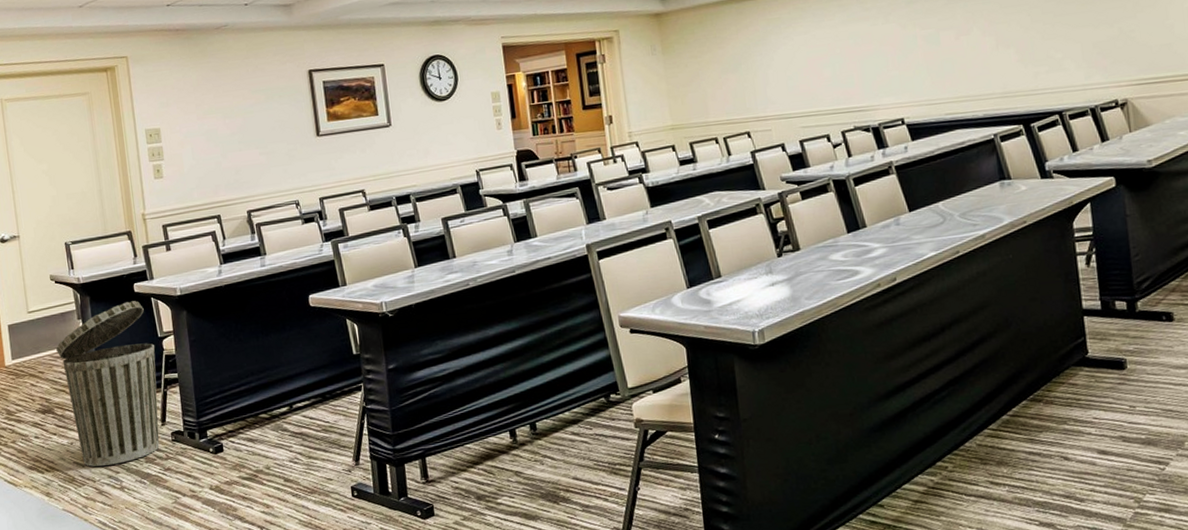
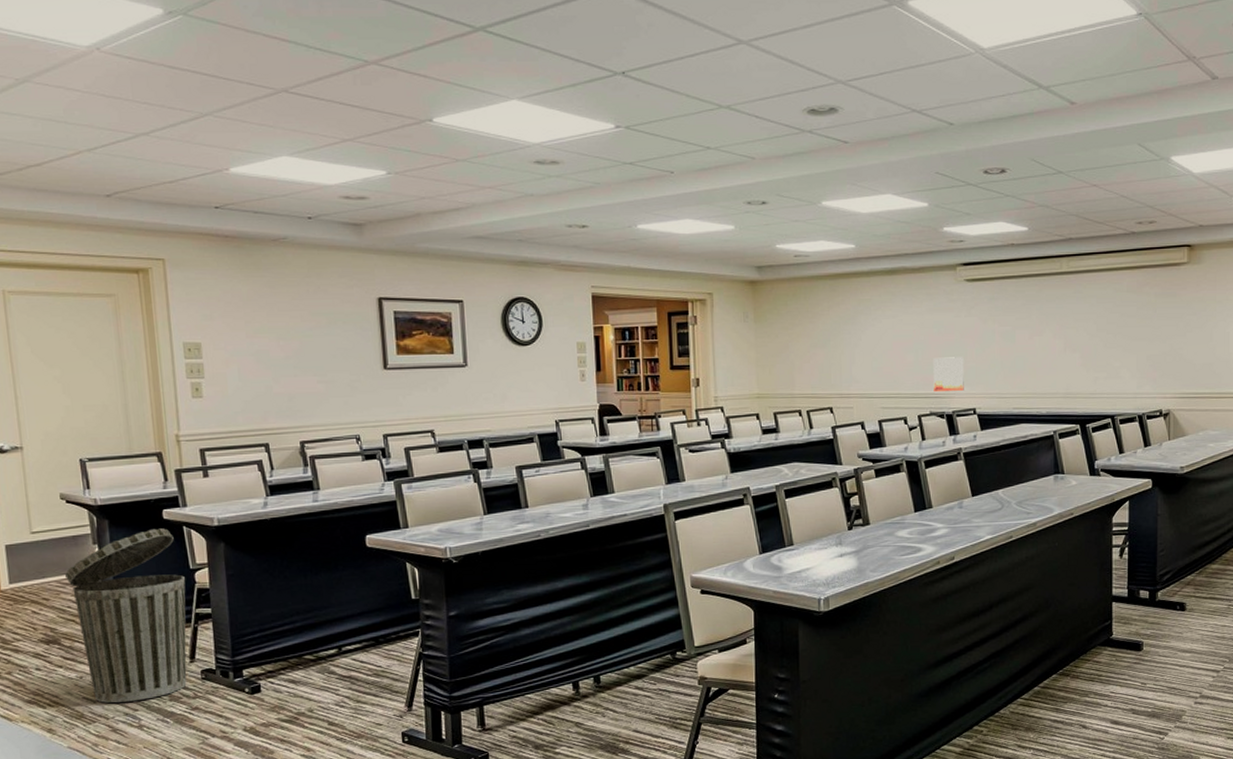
wall art: none [852,66,889,106] -> present [933,357,964,393]

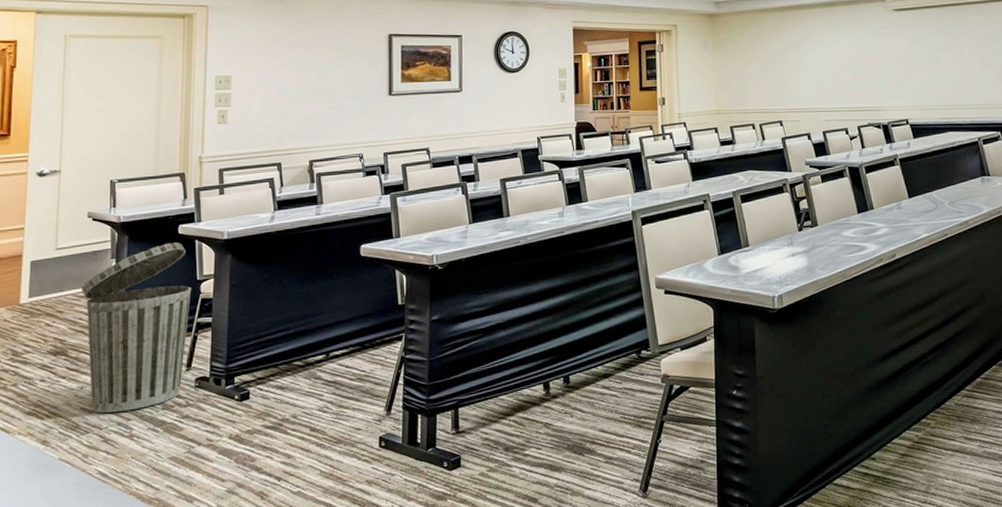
wall art: present [933,357,964,393] -> none [869,75,897,106]

